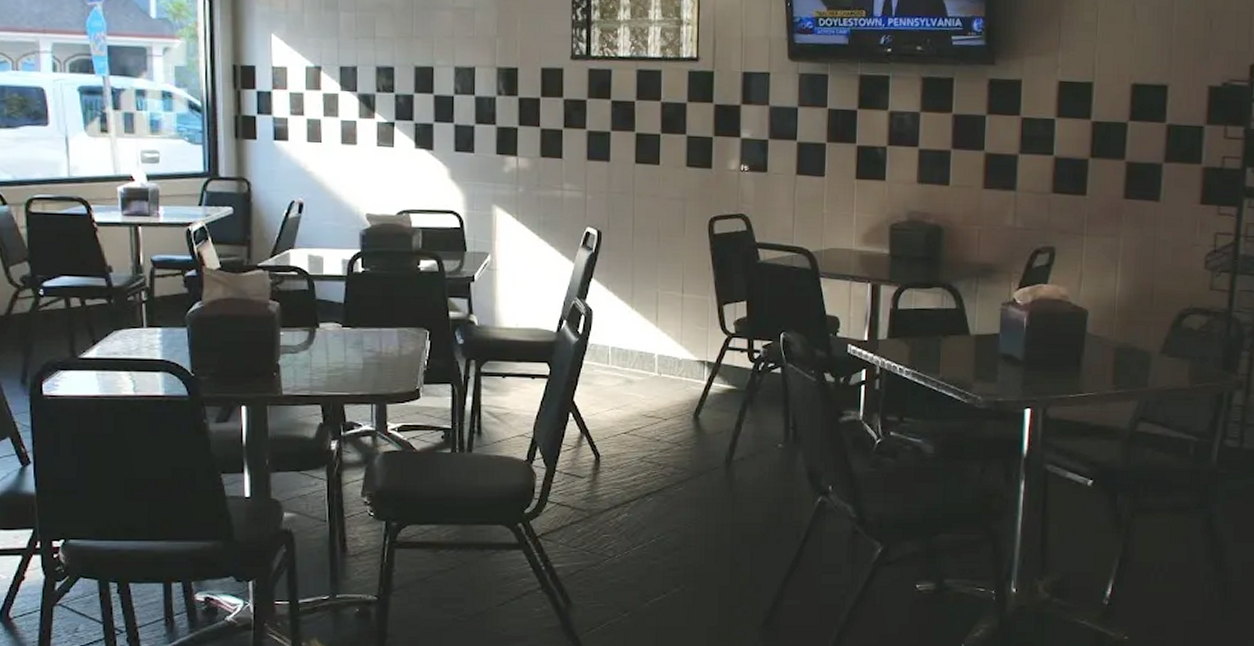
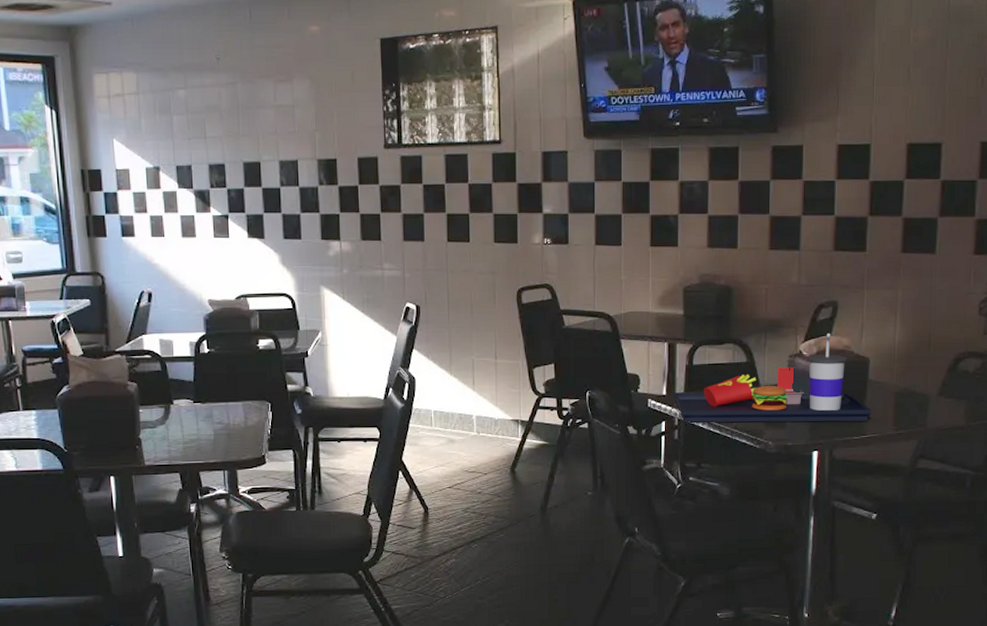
food tray: none [875,280,1090,378] -> present [673,333,872,423]

